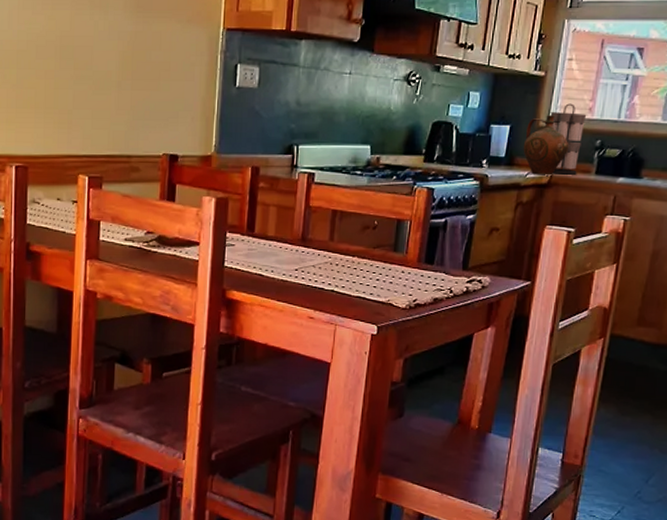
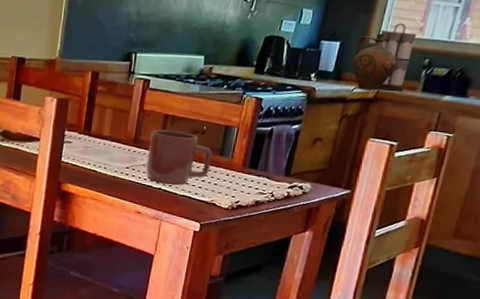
mug: none [316,226,385,287] -> present [146,129,212,186]

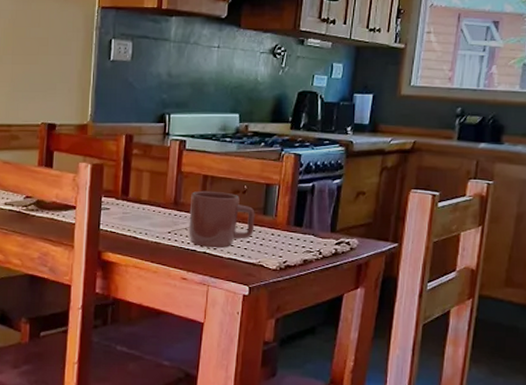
ceramic jug: present [351,33,398,91] -> none [386,84,431,142]
spice rack: present [380,23,417,91] -> none [411,73,447,141]

